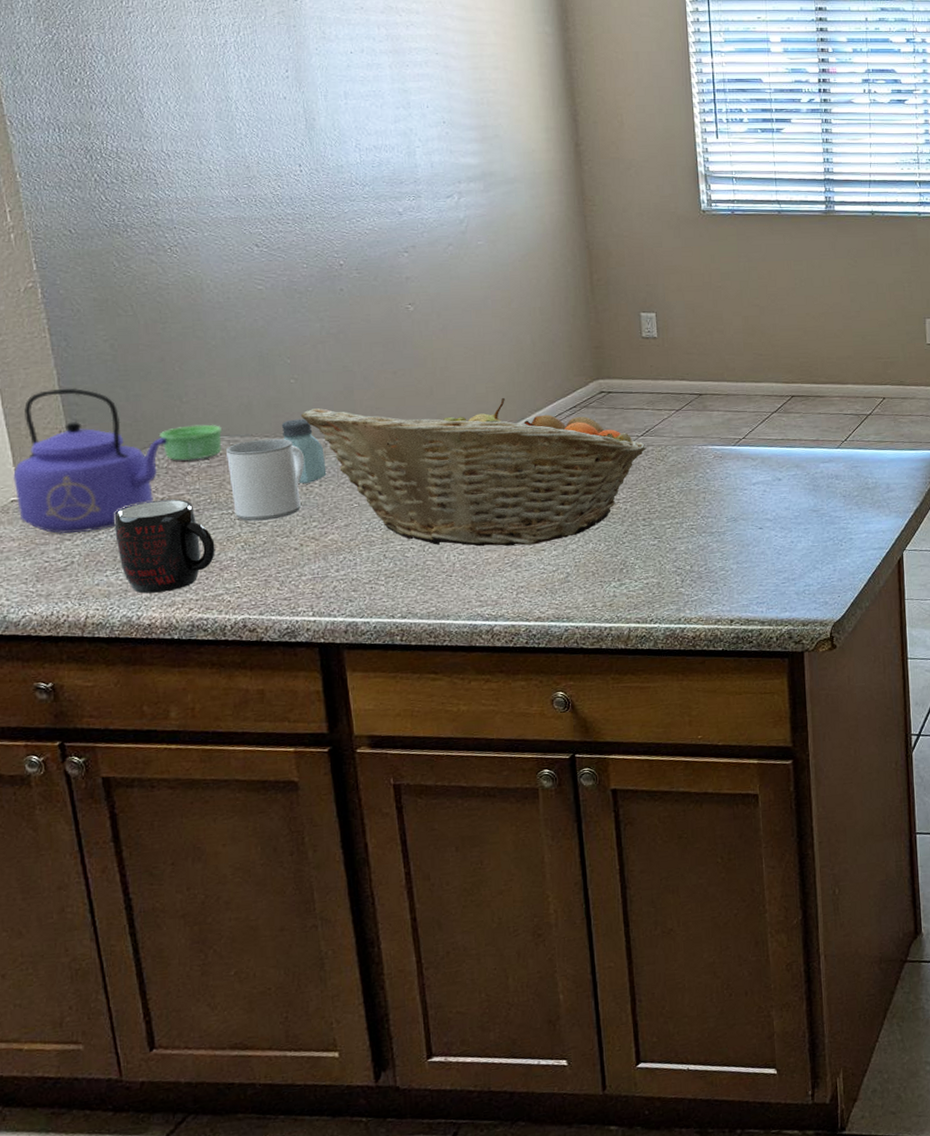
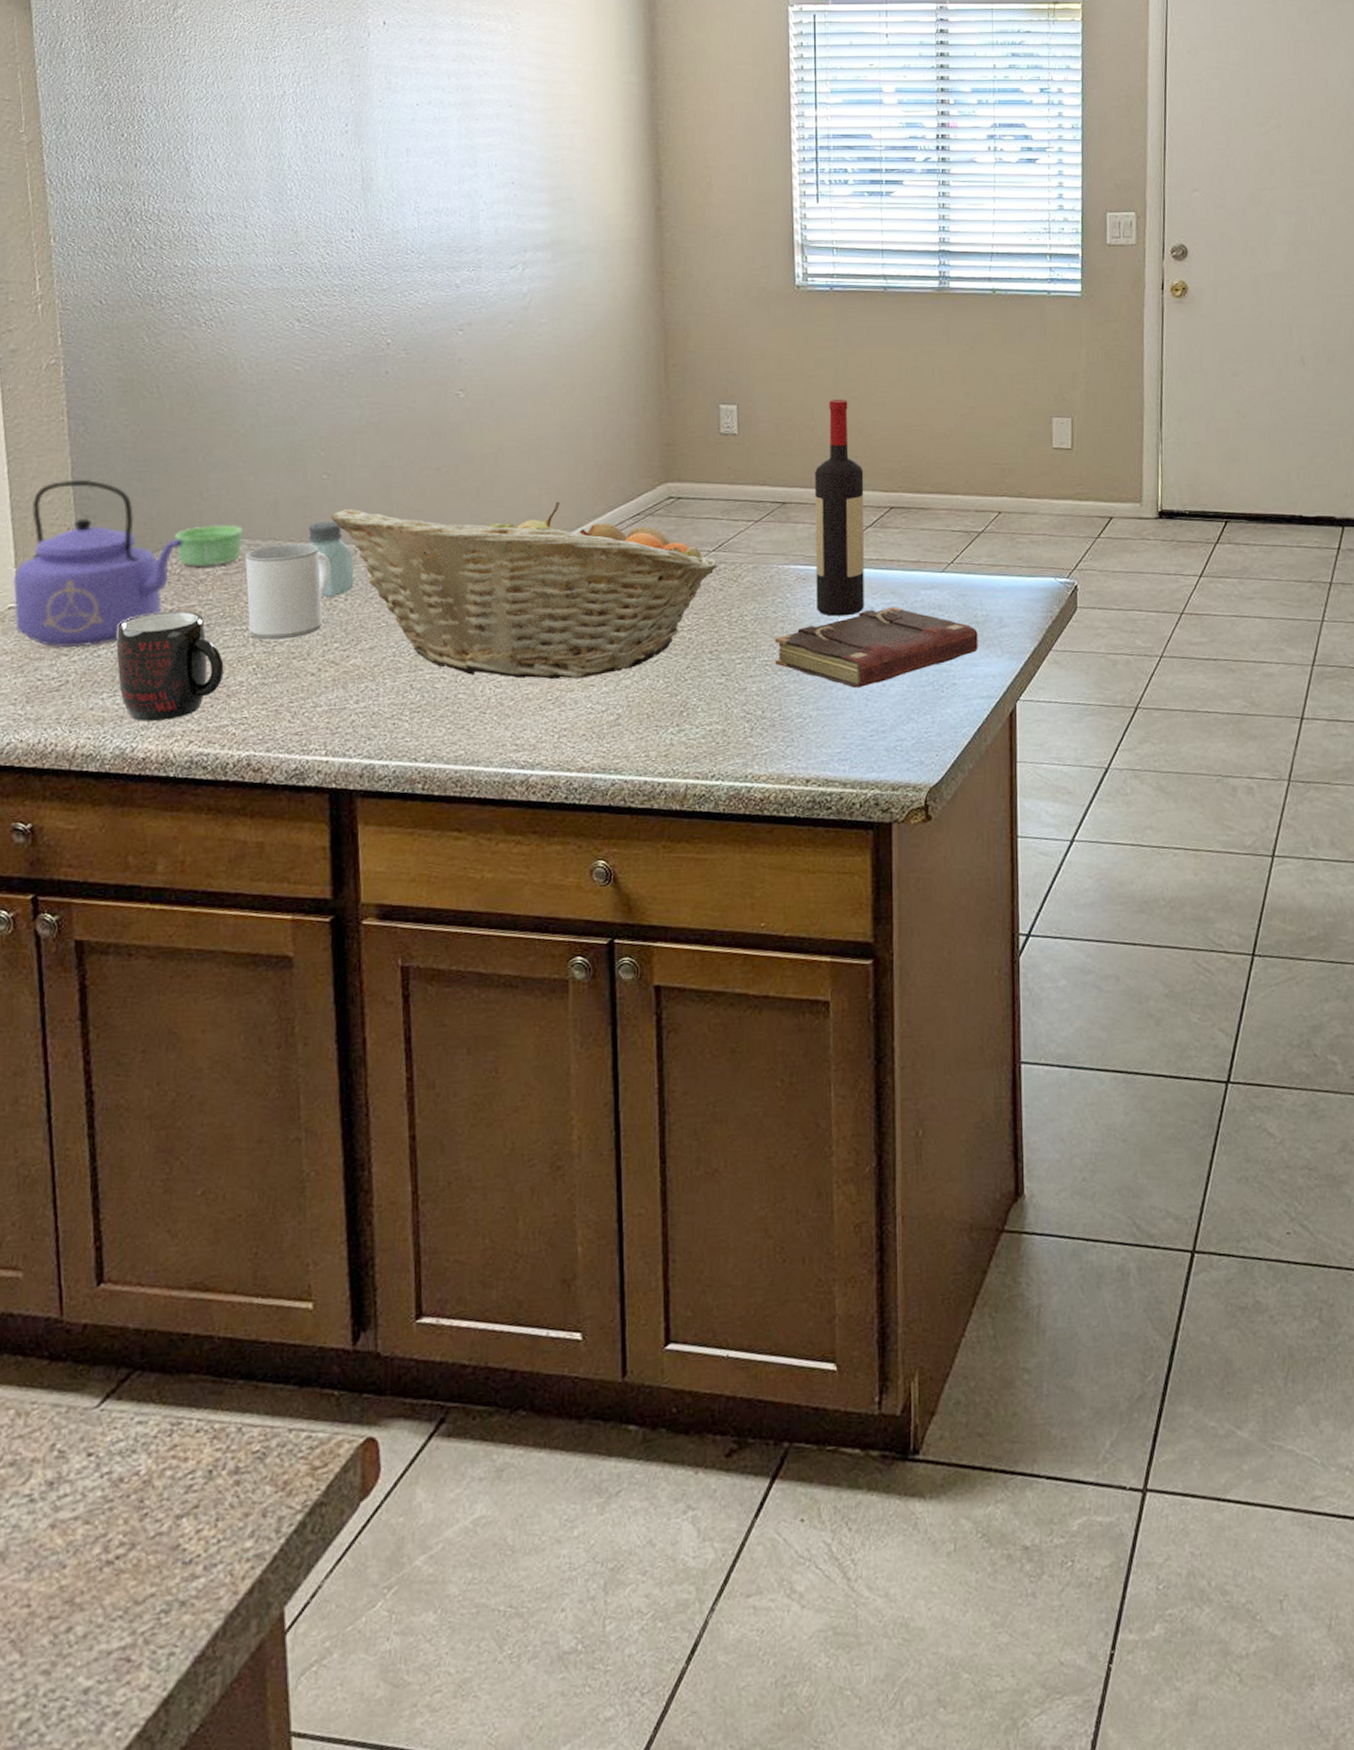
book: none [698,477,870,545] -> present [774,606,978,689]
wine bottle: none [726,306,773,487] -> present [815,398,865,617]

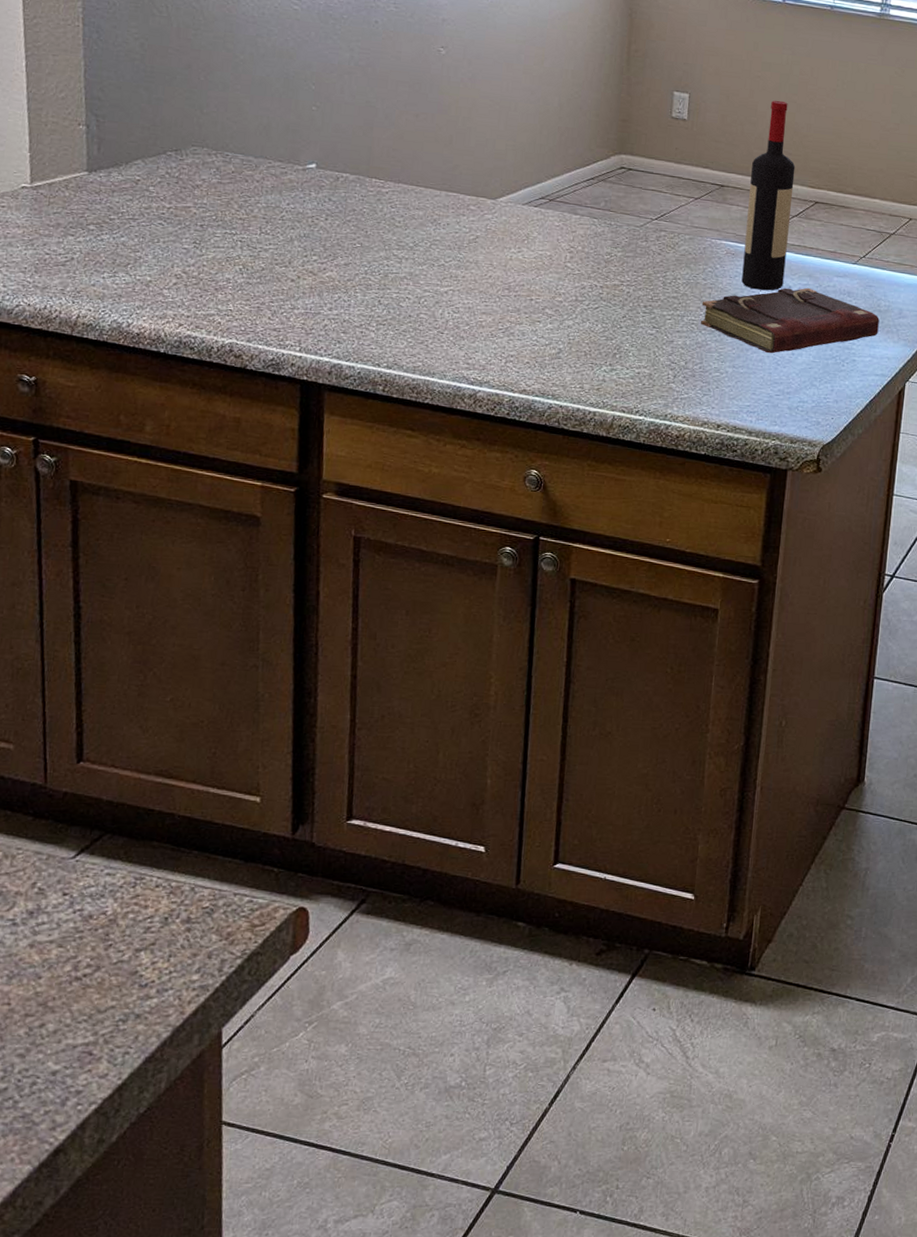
kettle: present [12,479,182,648] -> none [26,80,182,231]
mug: present [116,610,224,721] -> none [117,208,214,304]
ramekin: present [173,524,244,567] -> none [174,137,238,175]
mug: present [245,543,332,640] -> none [237,162,315,247]
saltshaker: present [308,521,354,598] -> none [296,147,335,216]
fruit basket: present [330,501,718,679] -> none [317,139,659,315]

